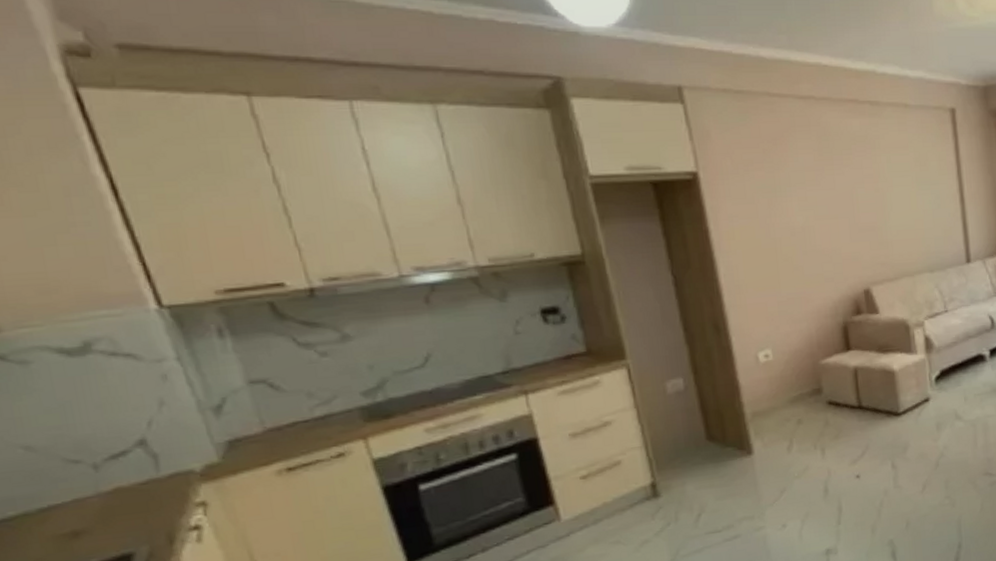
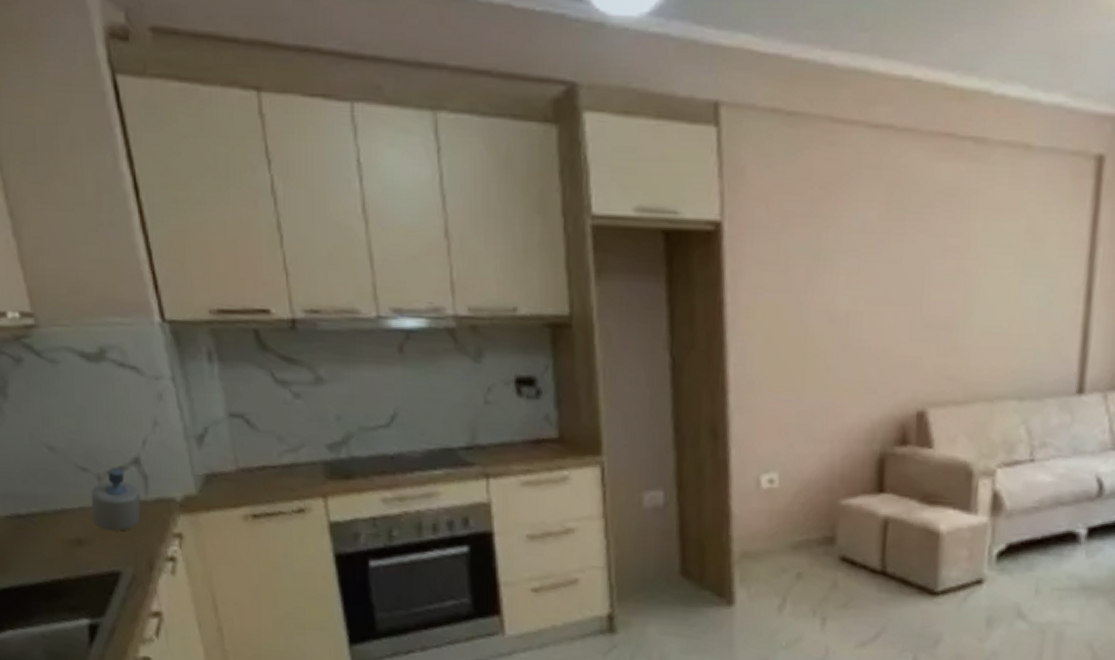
soap dispenser: none [86,453,153,516] -> present [91,468,141,531]

